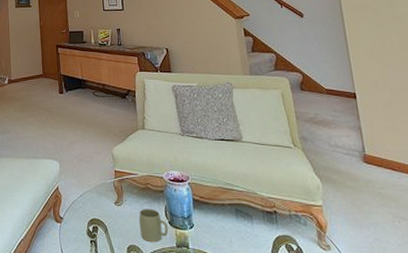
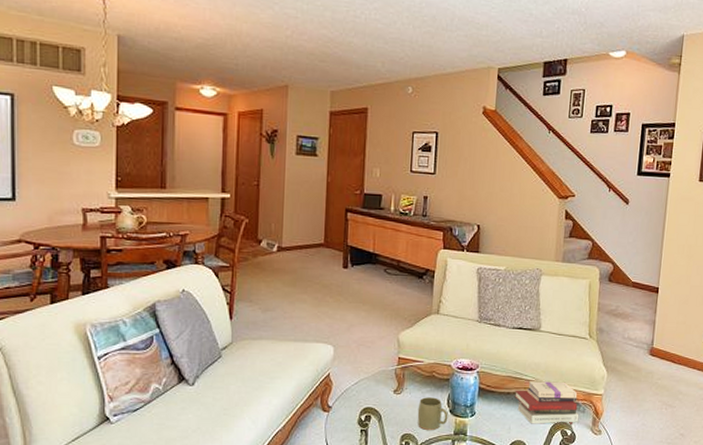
books: none [229,192,303,238] -> present [515,381,579,424]

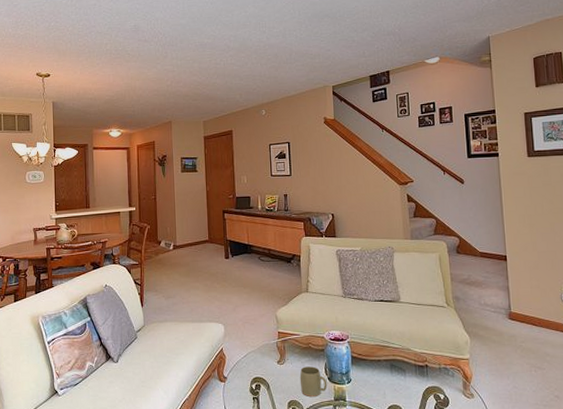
books: present [515,381,579,424] -> none [385,348,450,389]

